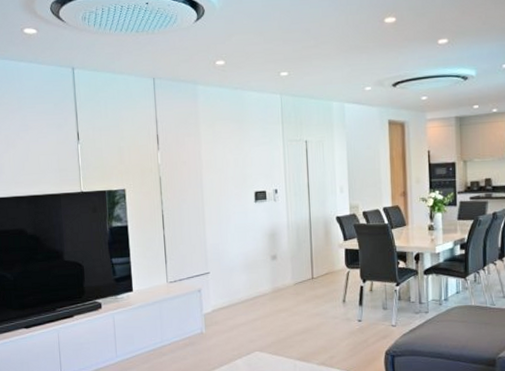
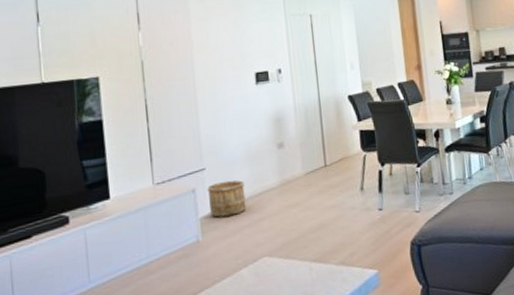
wooden bucket: none [210,284,243,315] -> present [207,180,246,218]

